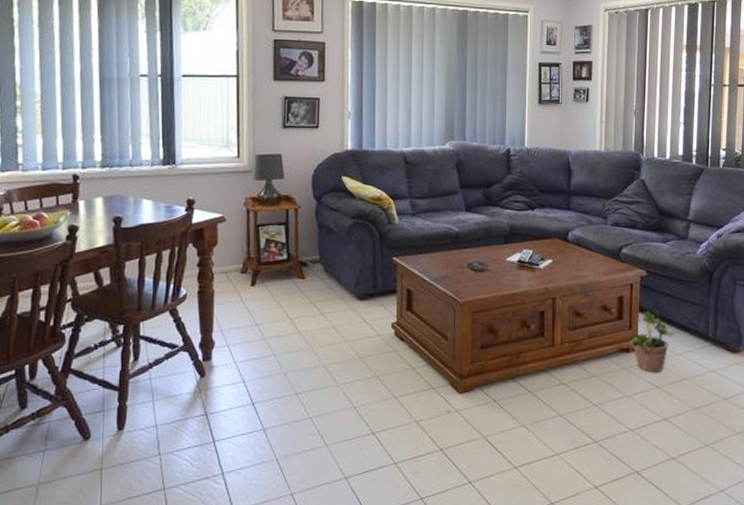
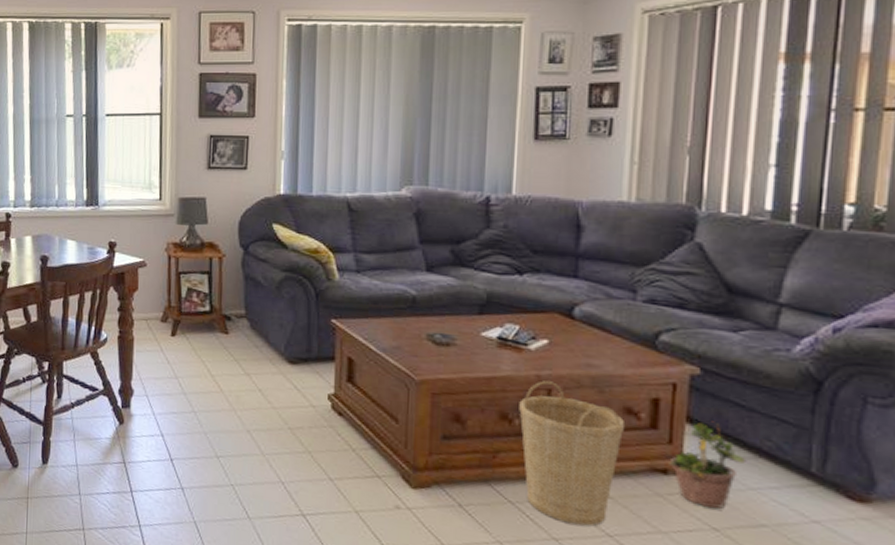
basket: none [534,292,603,401] -> present [519,381,626,526]

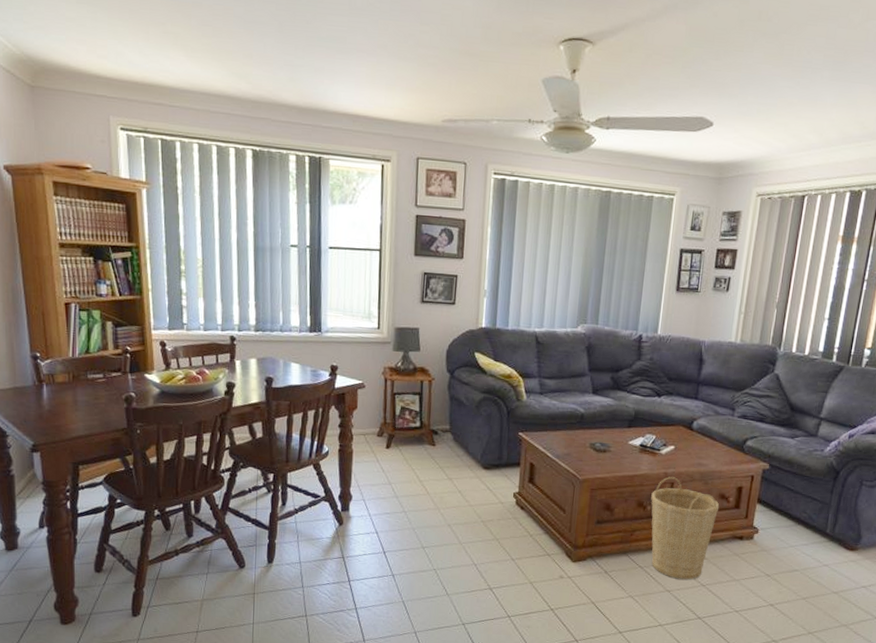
potted plant: present [669,421,747,509] -> none [744,501,791,562]

